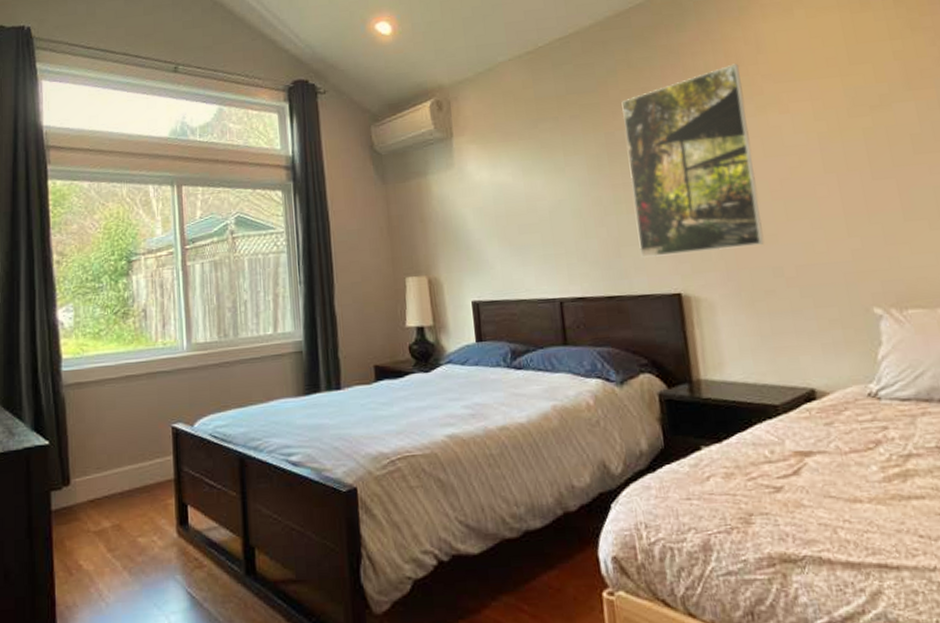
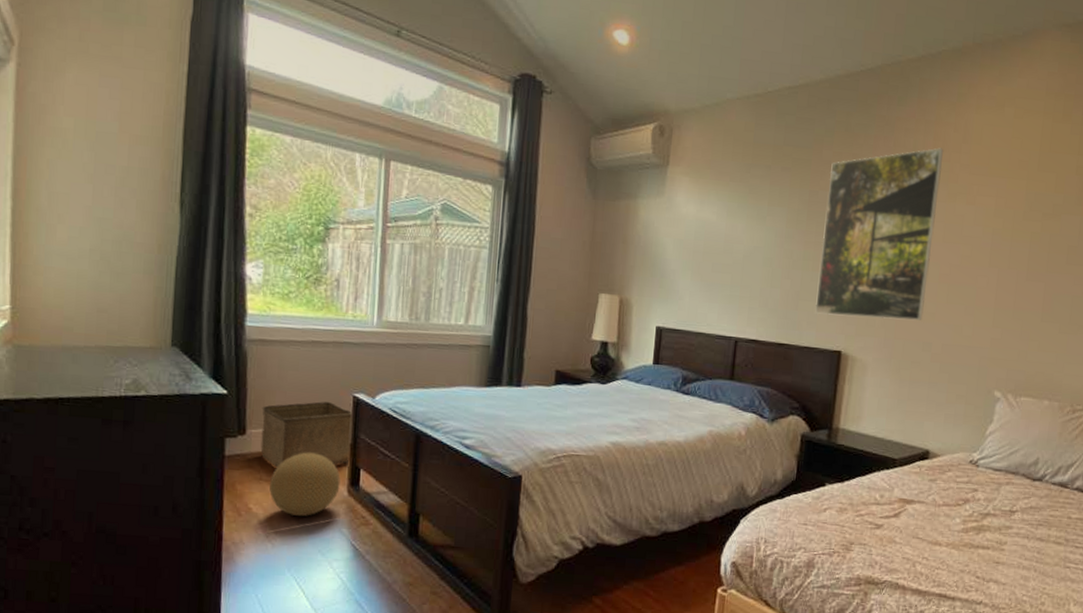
storage bin: none [83,436,176,517] -> present [260,401,354,468]
decorative ball: none [98,494,169,568] -> present [269,452,341,517]

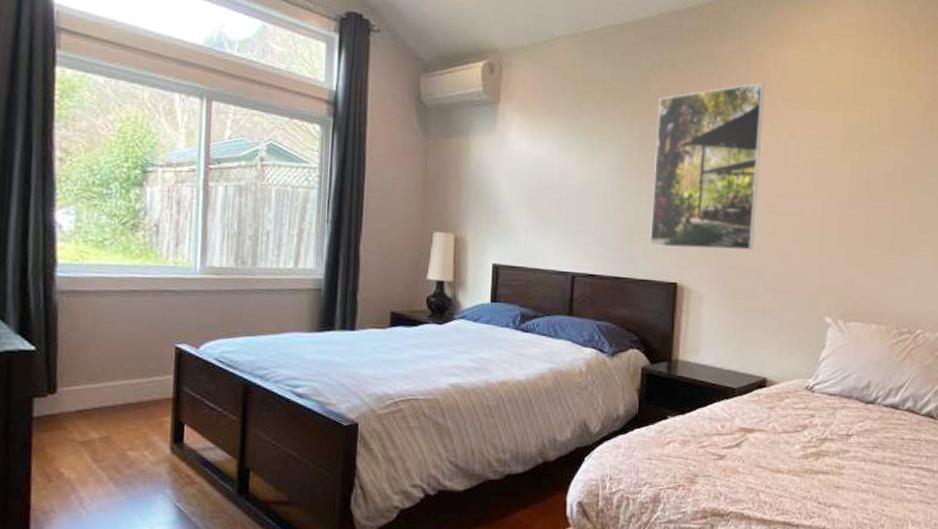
storage bin: present [260,401,354,468] -> none [73,353,176,428]
decorative ball: present [269,452,341,517] -> none [83,409,163,480]

